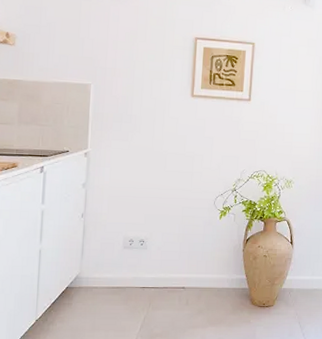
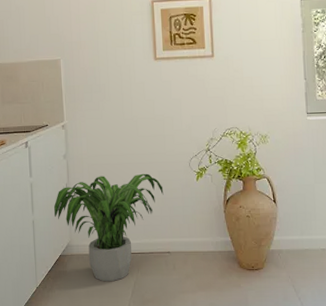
potted plant: none [65,208,185,316] -> present [53,173,164,282]

